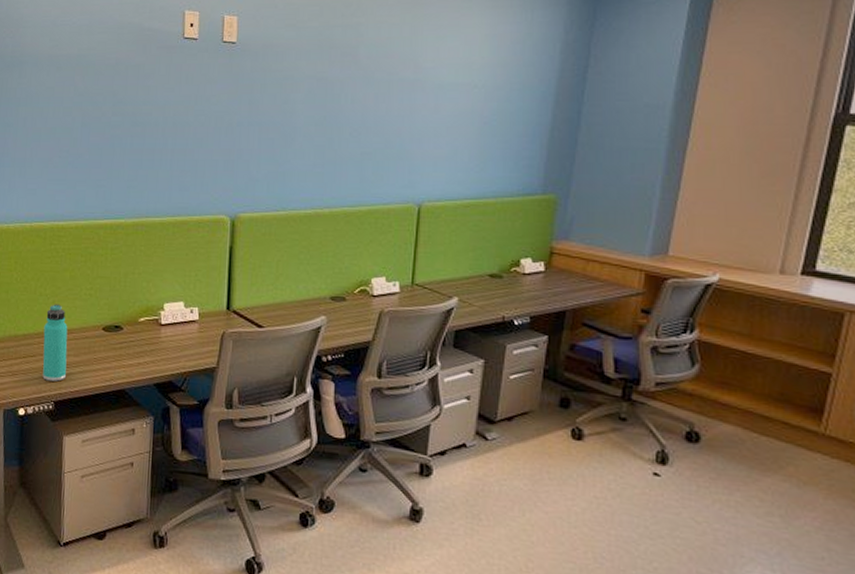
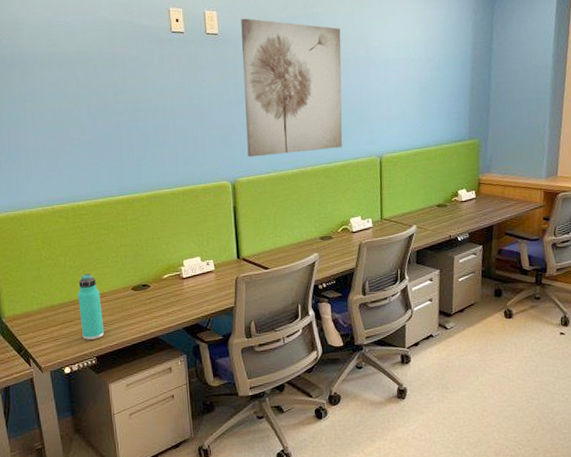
wall art: none [254,26,384,190] -> present [241,18,343,158]

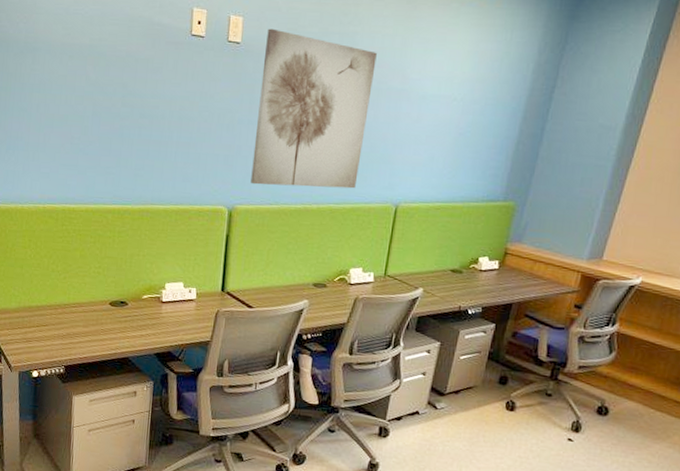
thermos bottle: present [78,273,105,340] -> none [54,279,78,349]

